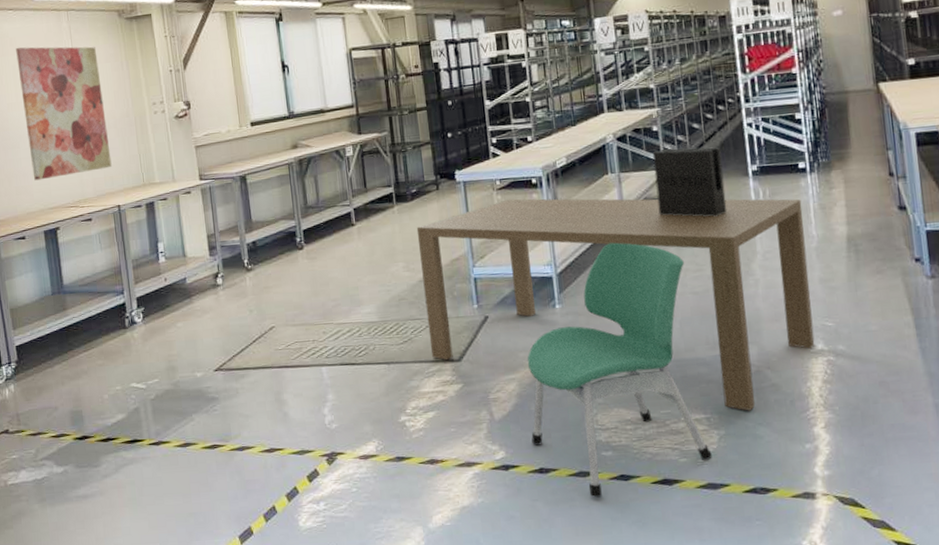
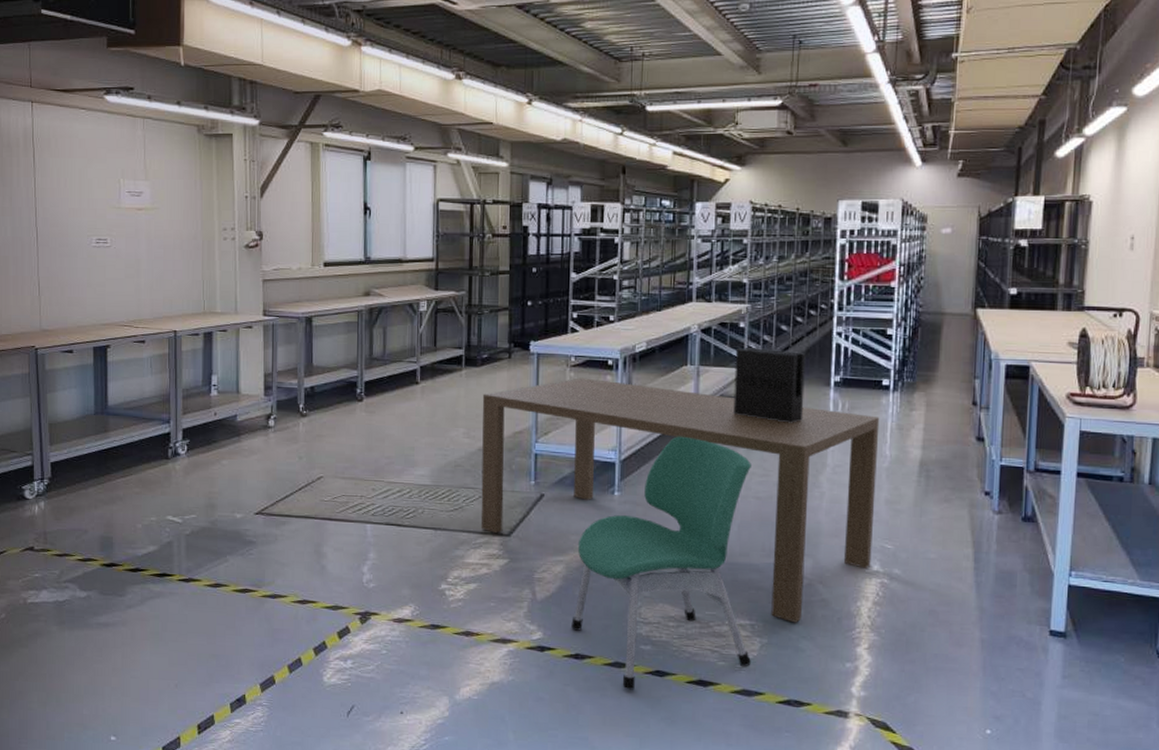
wall art: present [16,46,112,181] -> none [84,150,173,294]

